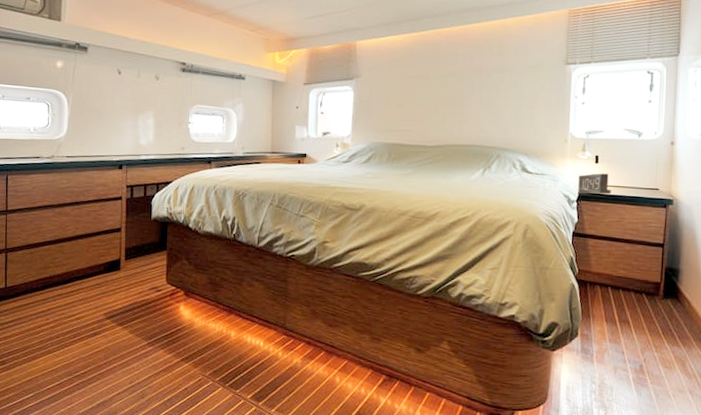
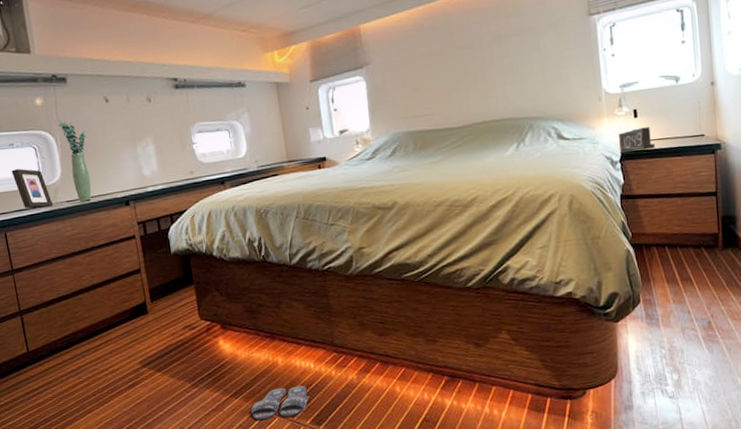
picture frame: none [23,121,54,160] -> present [11,169,53,209]
vase: none [73,82,96,160] -> present [58,119,92,203]
slippers: none [198,359,255,389] -> present [251,385,310,421]

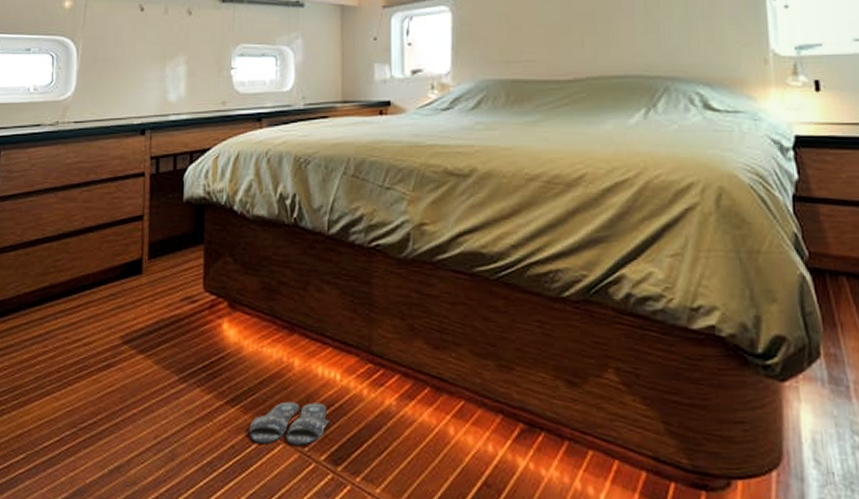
picture frame: present [11,169,53,209] -> none [21,78,59,127]
vase: present [58,119,92,203] -> none [84,26,112,126]
alarm clock: present [619,127,655,154] -> none [792,105,846,138]

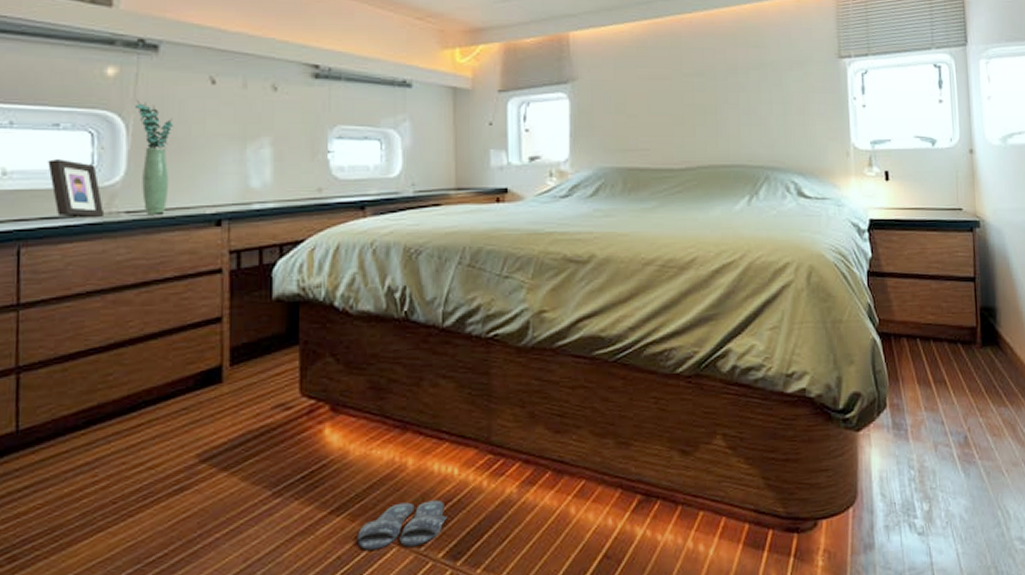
picture frame: none [21,78,59,127] -> present [48,159,103,218]
vase: none [84,26,112,126] -> present [135,98,174,216]

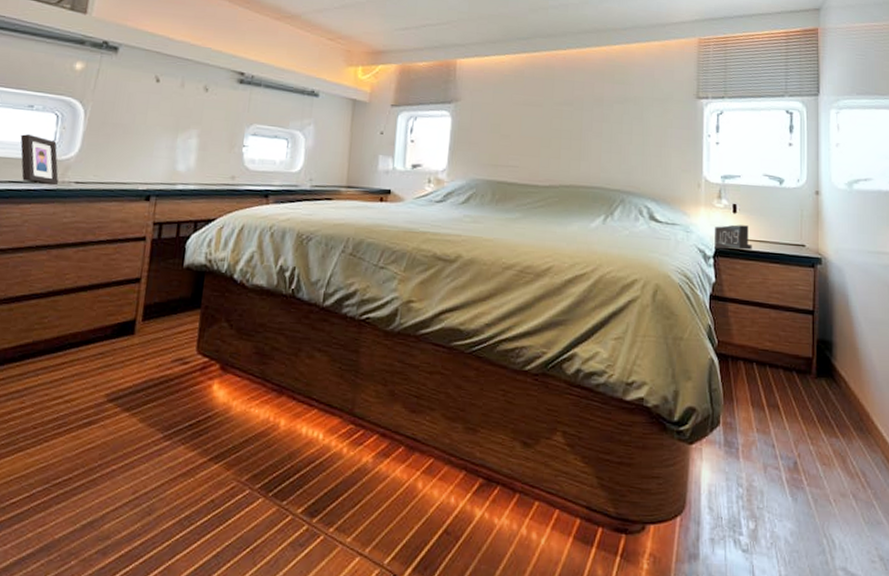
vase: present [135,98,174,216] -> none [90,89,122,188]
slippers: present [357,500,448,552] -> none [229,458,309,500]
alarm clock: none [867,193,908,221] -> present [714,224,752,250]

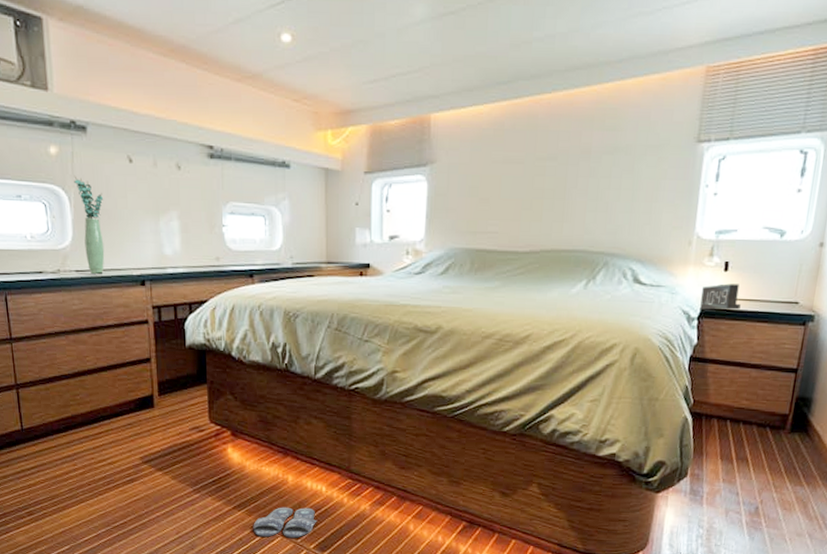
picture frame: present [20,134,59,186] -> none [17,225,60,275]
vase: none [90,89,122,188] -> present [73,174,105,275]
slippers: none [229,458,309,500] -> present [253,507,317,538]

